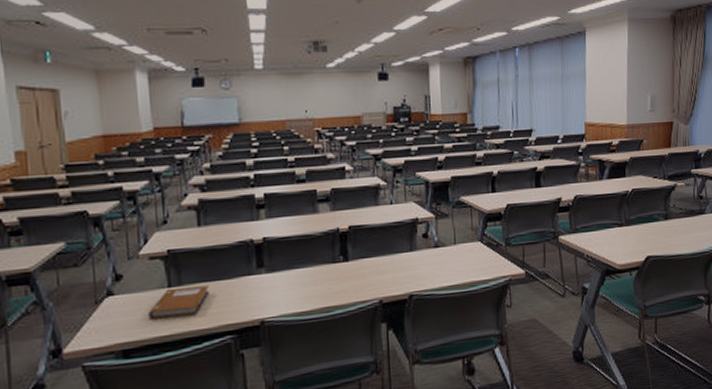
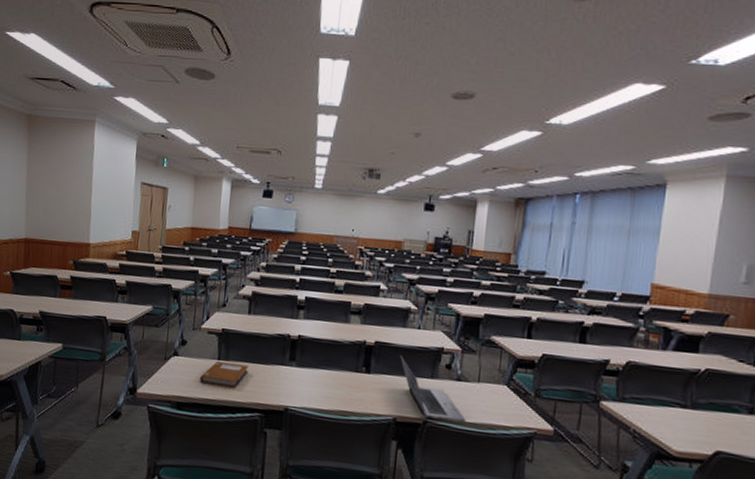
laptop: none [377,235,449,292] -> present [400,355,466,423]

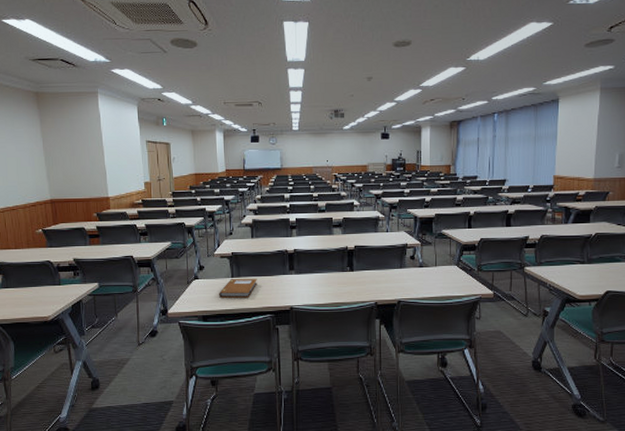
laptop: present [400,355,466,423] -> none [375,254,429,298]

